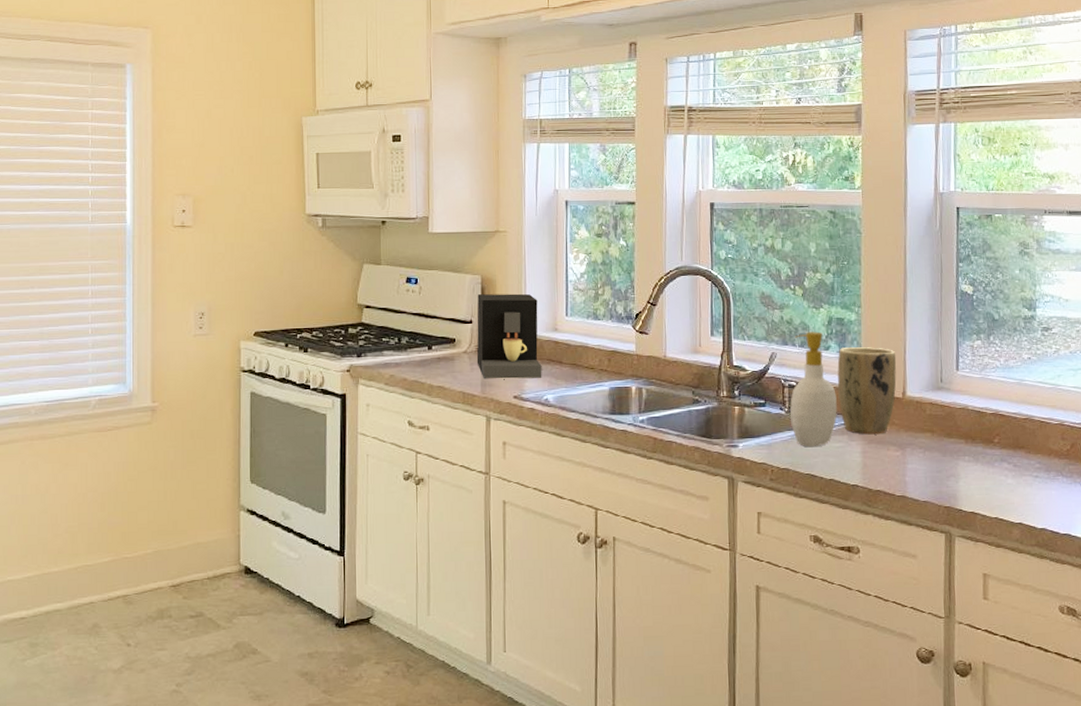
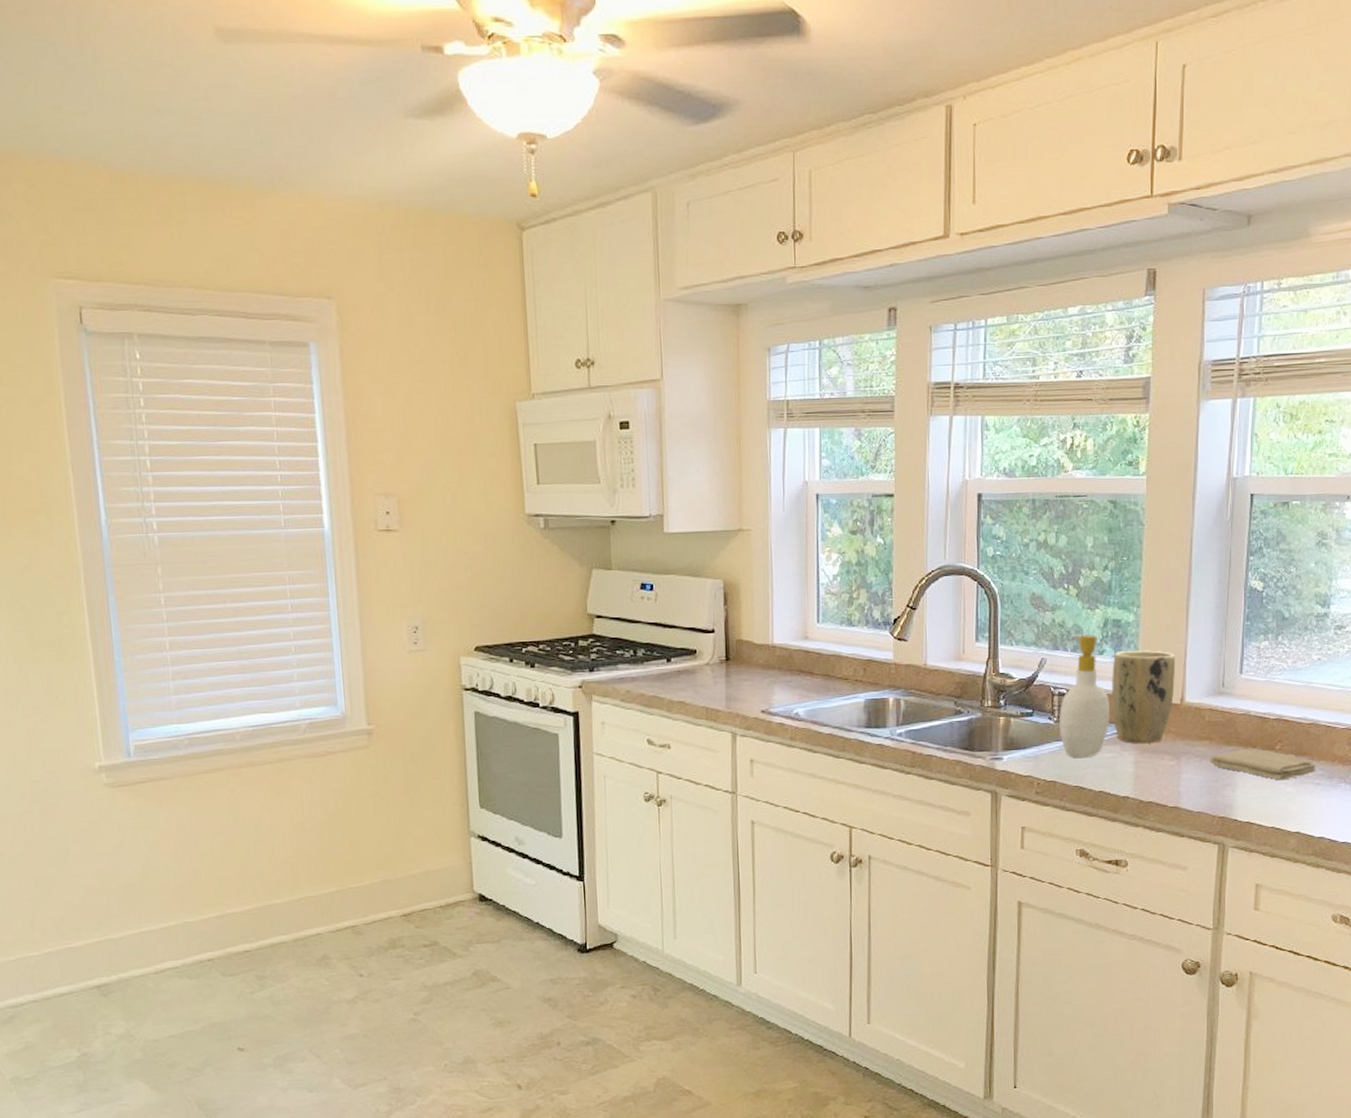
coffee maker: present [476,293,542,379] -> none [719,599,792,693]
washcloth: none [933,440,1035,473] -> present [1210,747,1317,781]

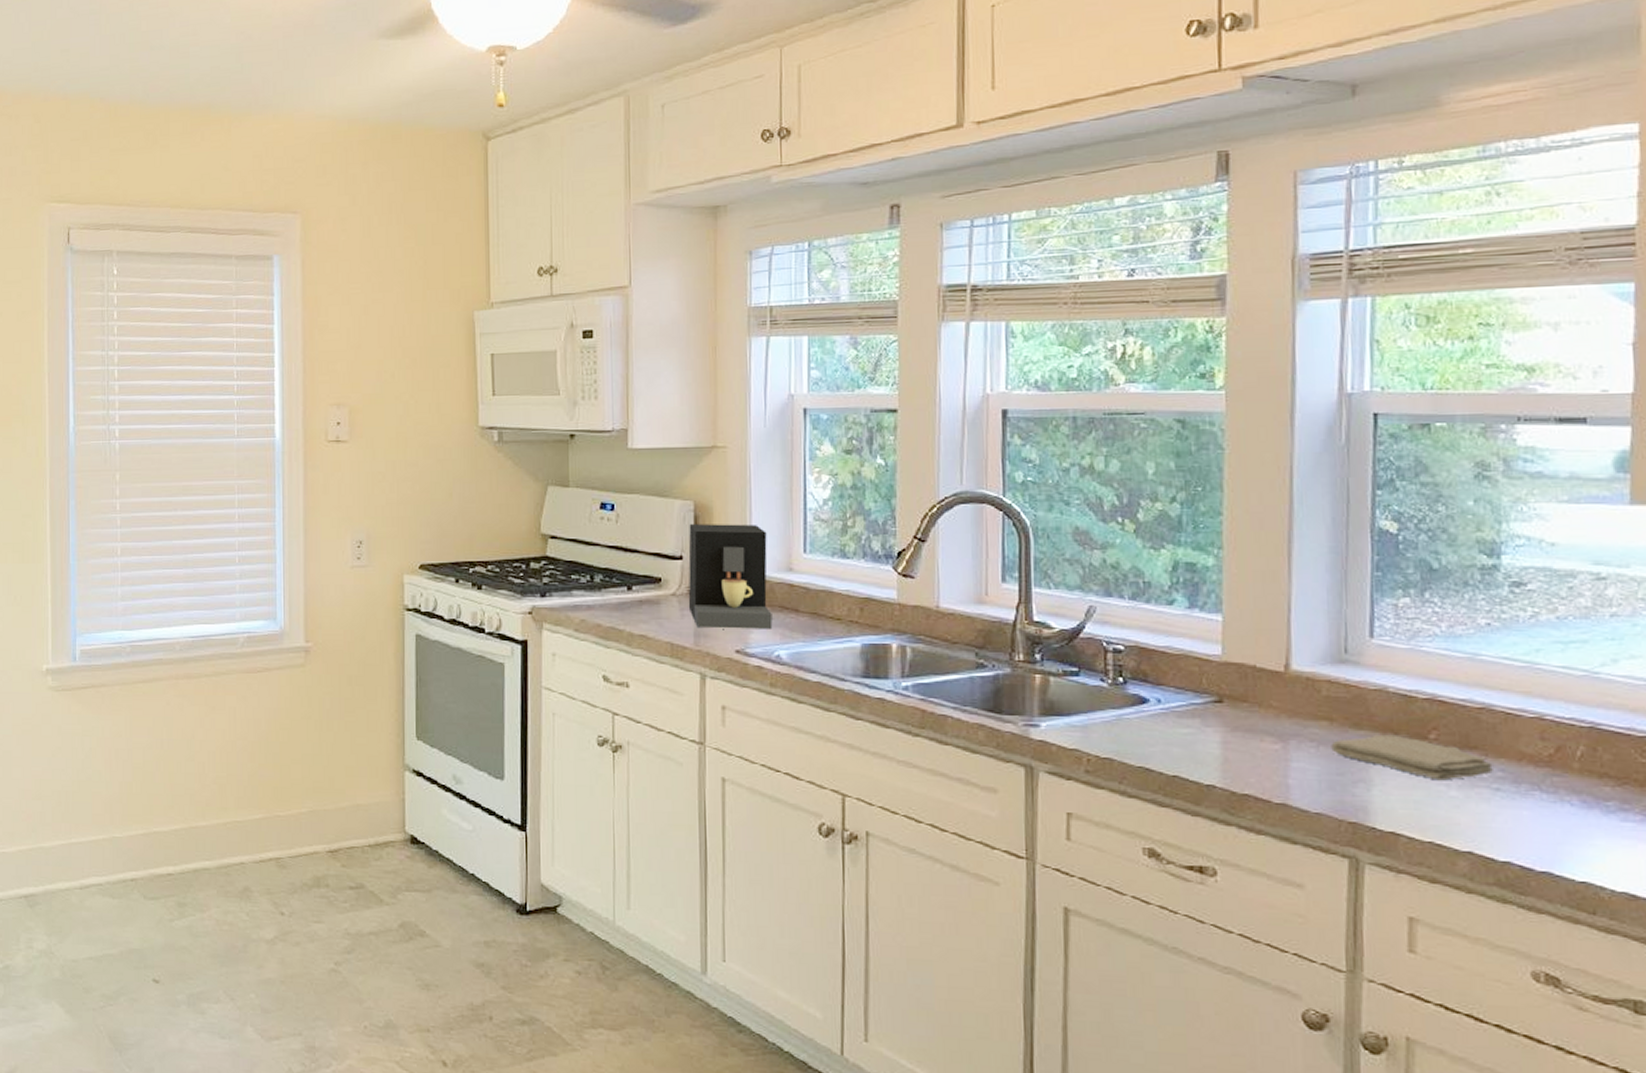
coffee maker: none [719,599,792,693] -> present [688,524,773,629]
soap bottle: present [1059,635,1110,759] -> none [1115,580,1185,733]
plant pot: present [1111,650,1176,744] -> none [1185,602,1276,720]

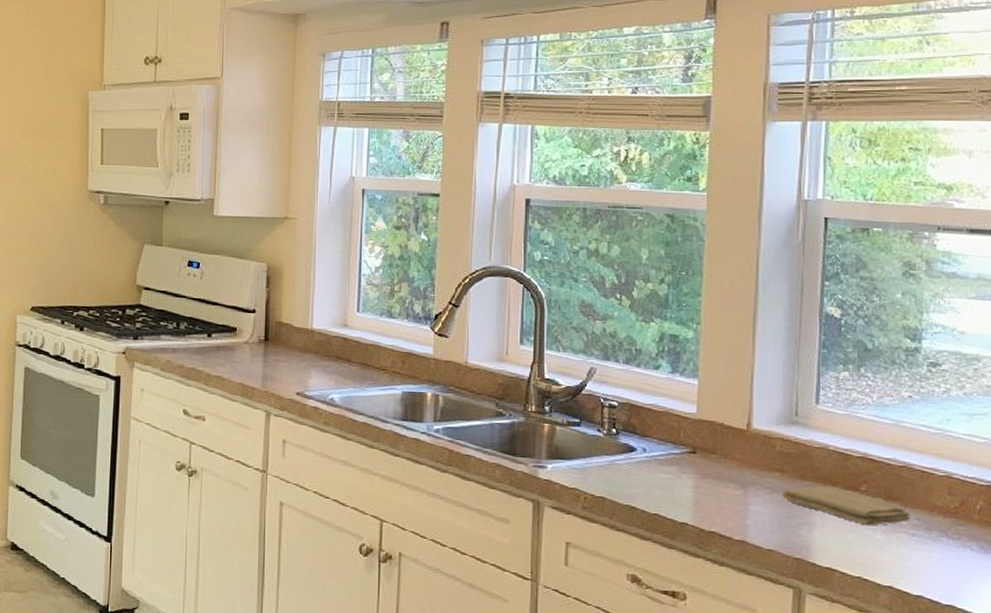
coffee maker: present [688,524,773,629] -> none [258,283,329,376]

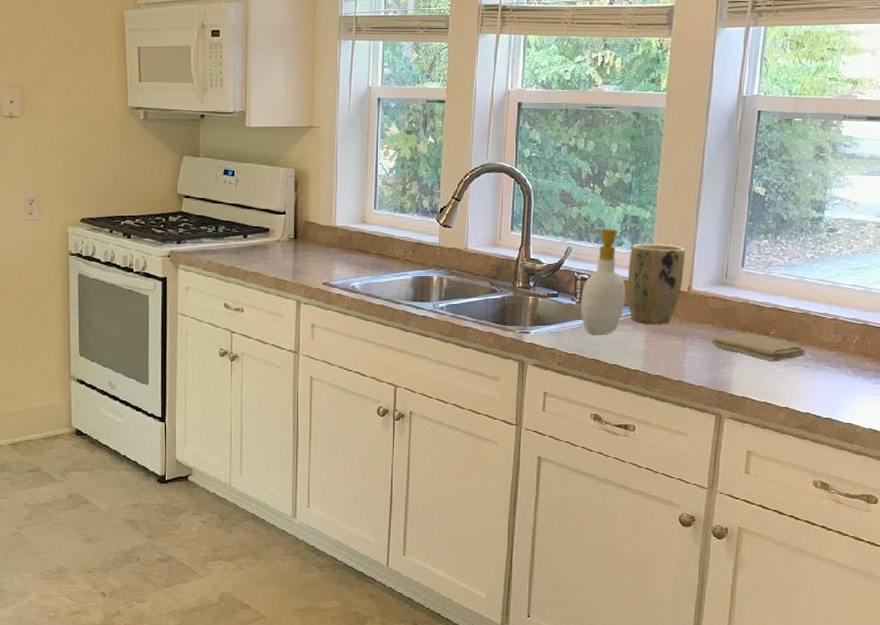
soap bottle: none [610,347,666,477] -> present [581,228,626,335]
plant pot: none [667,368,741,469] -> present [627,244,686,325]

